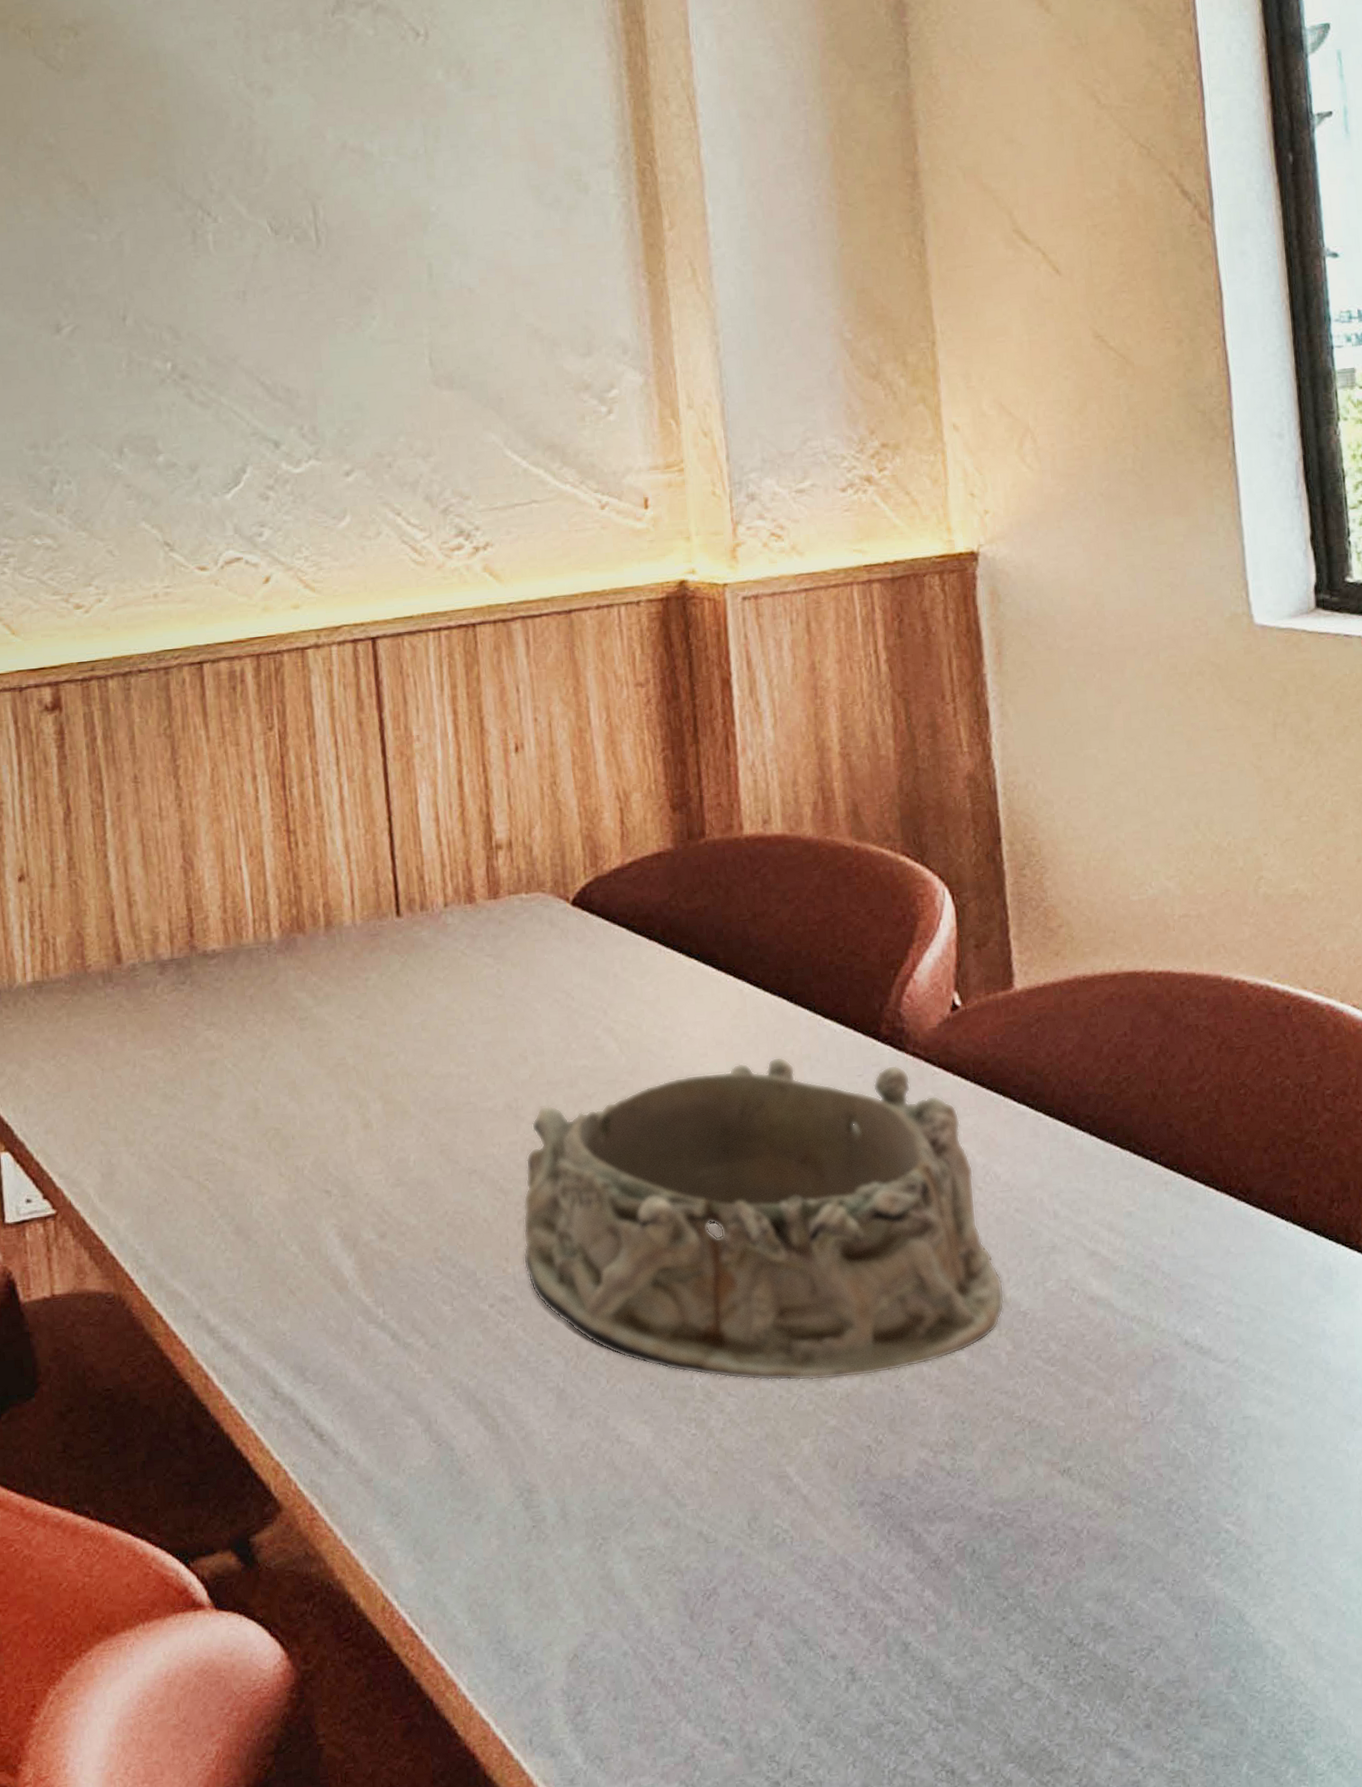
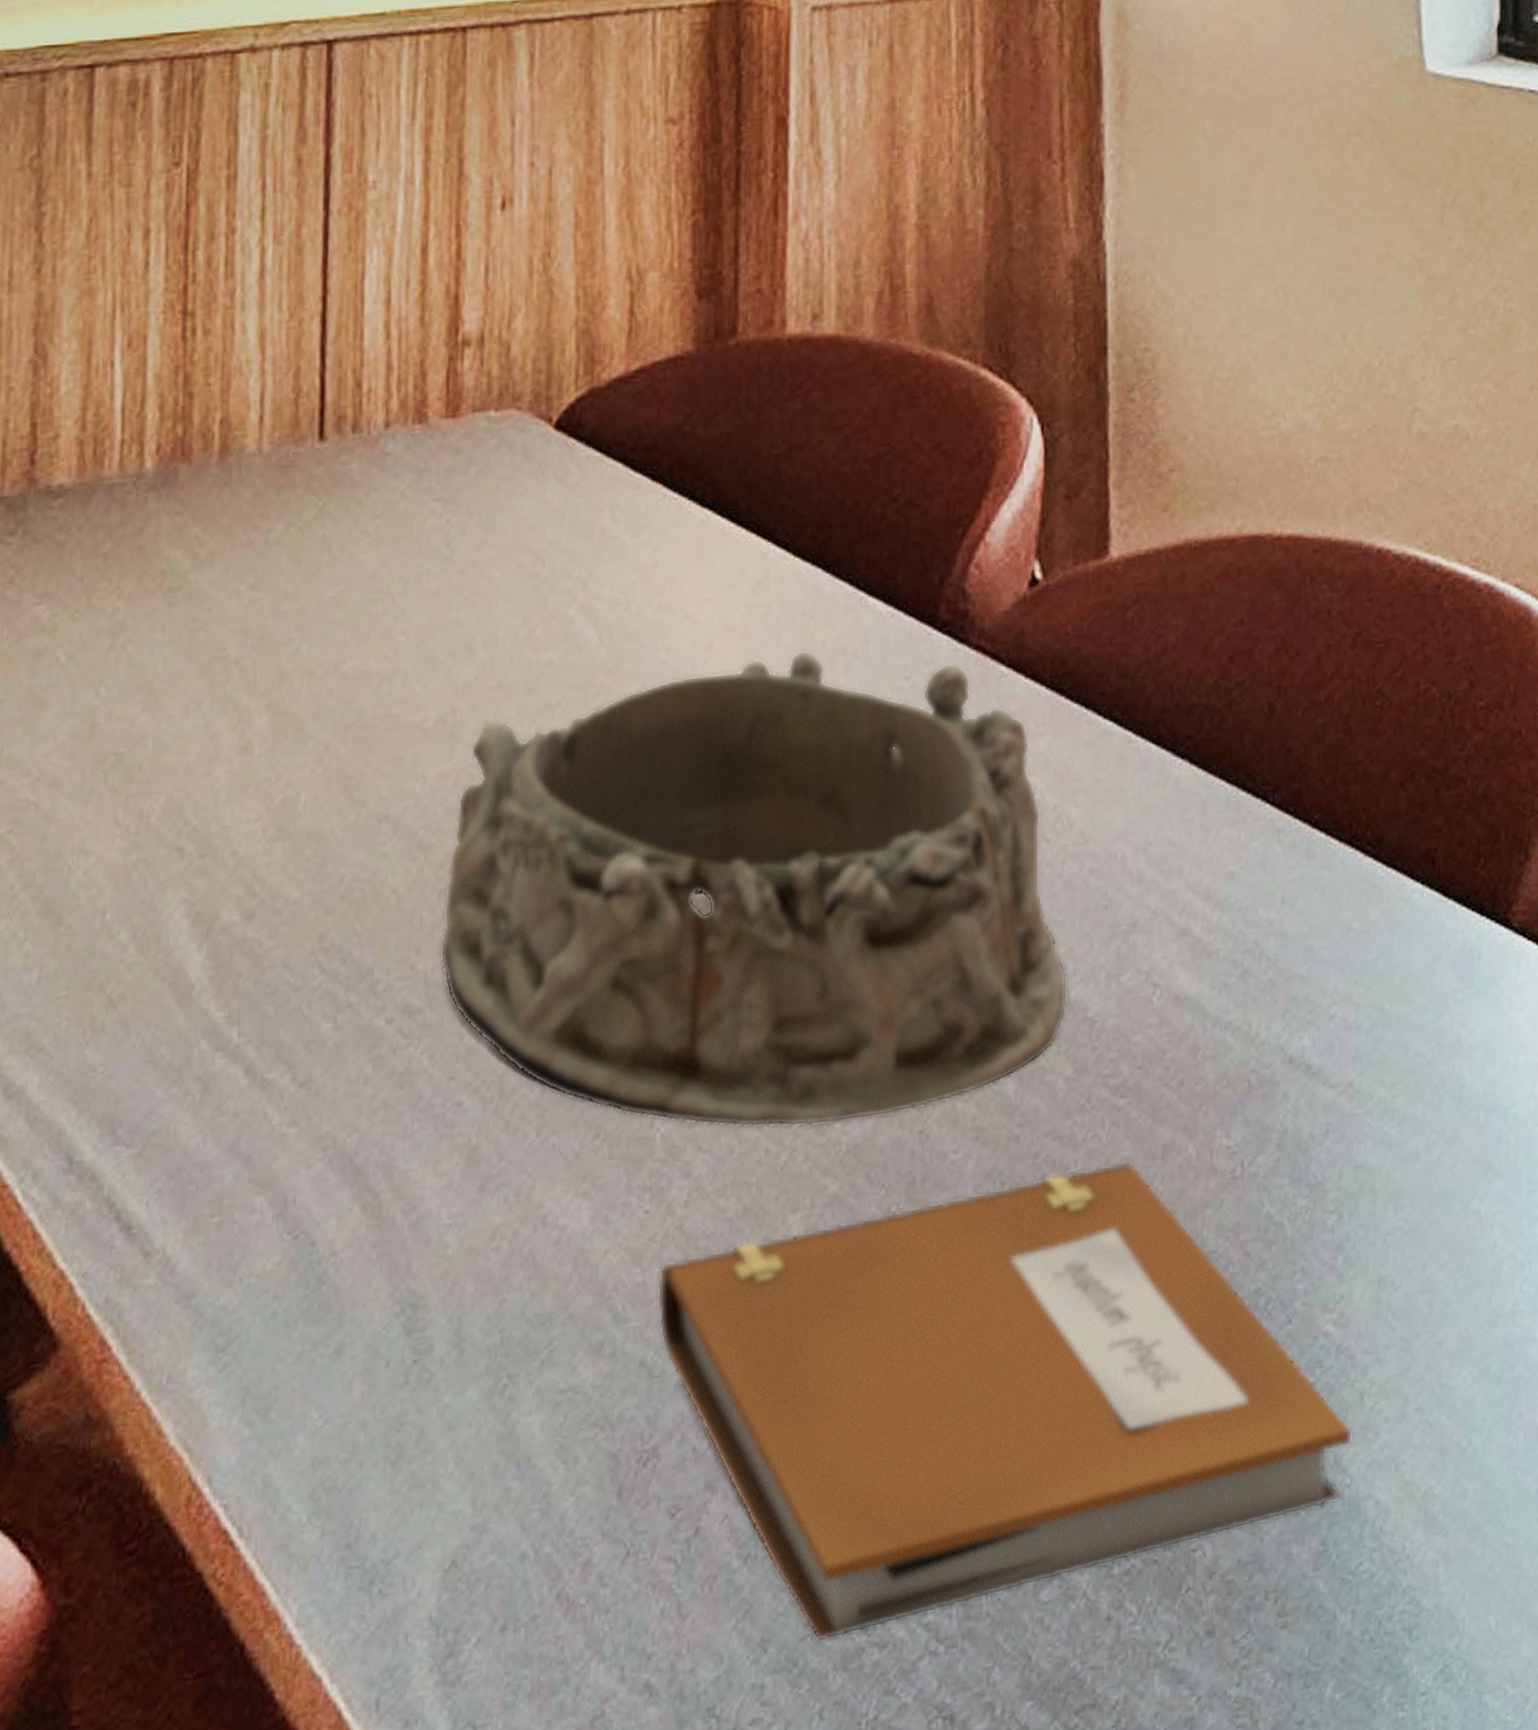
notebook: none [706,1409,1253,1719] -> present [657,1160,1353,1643]

